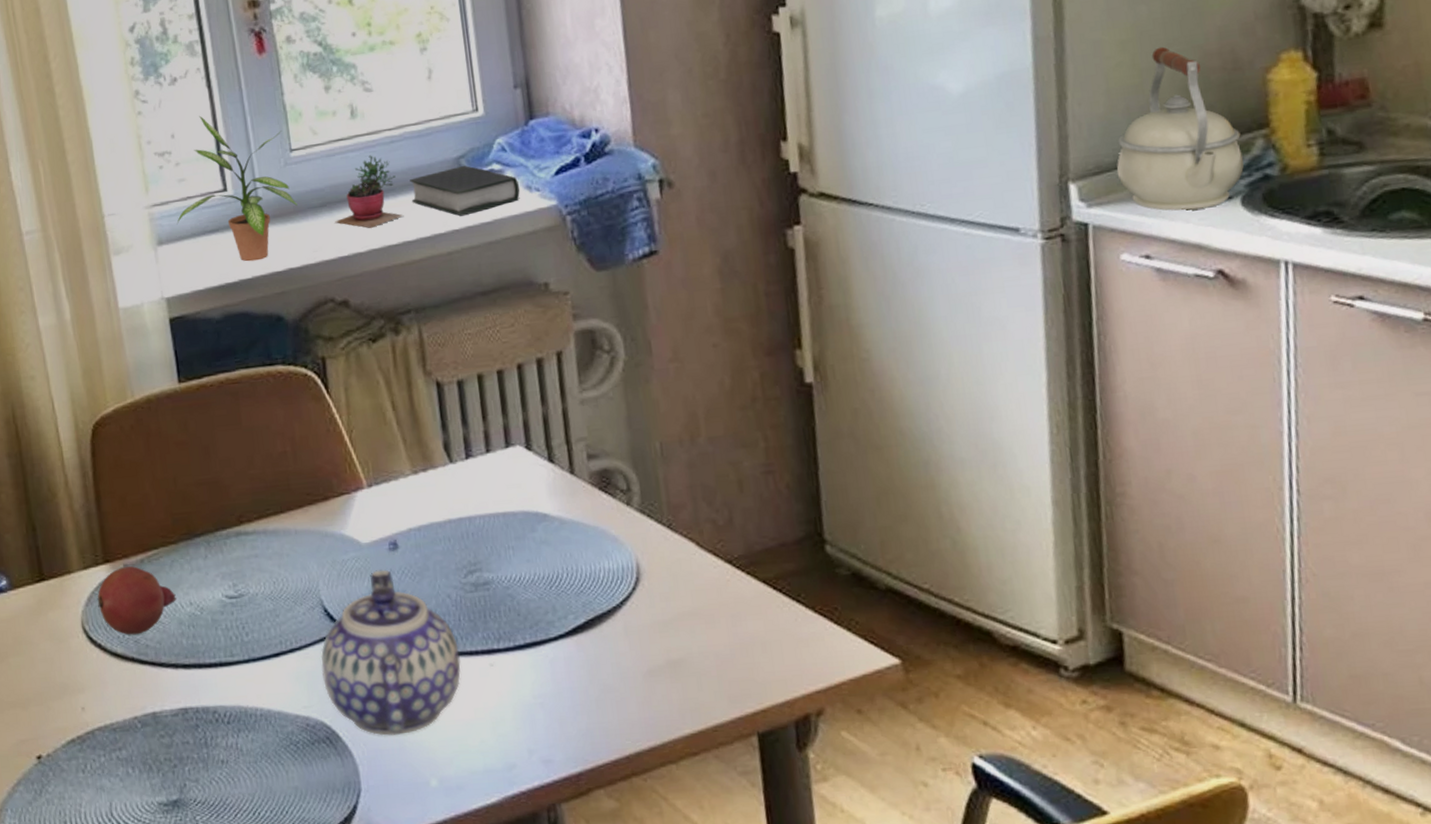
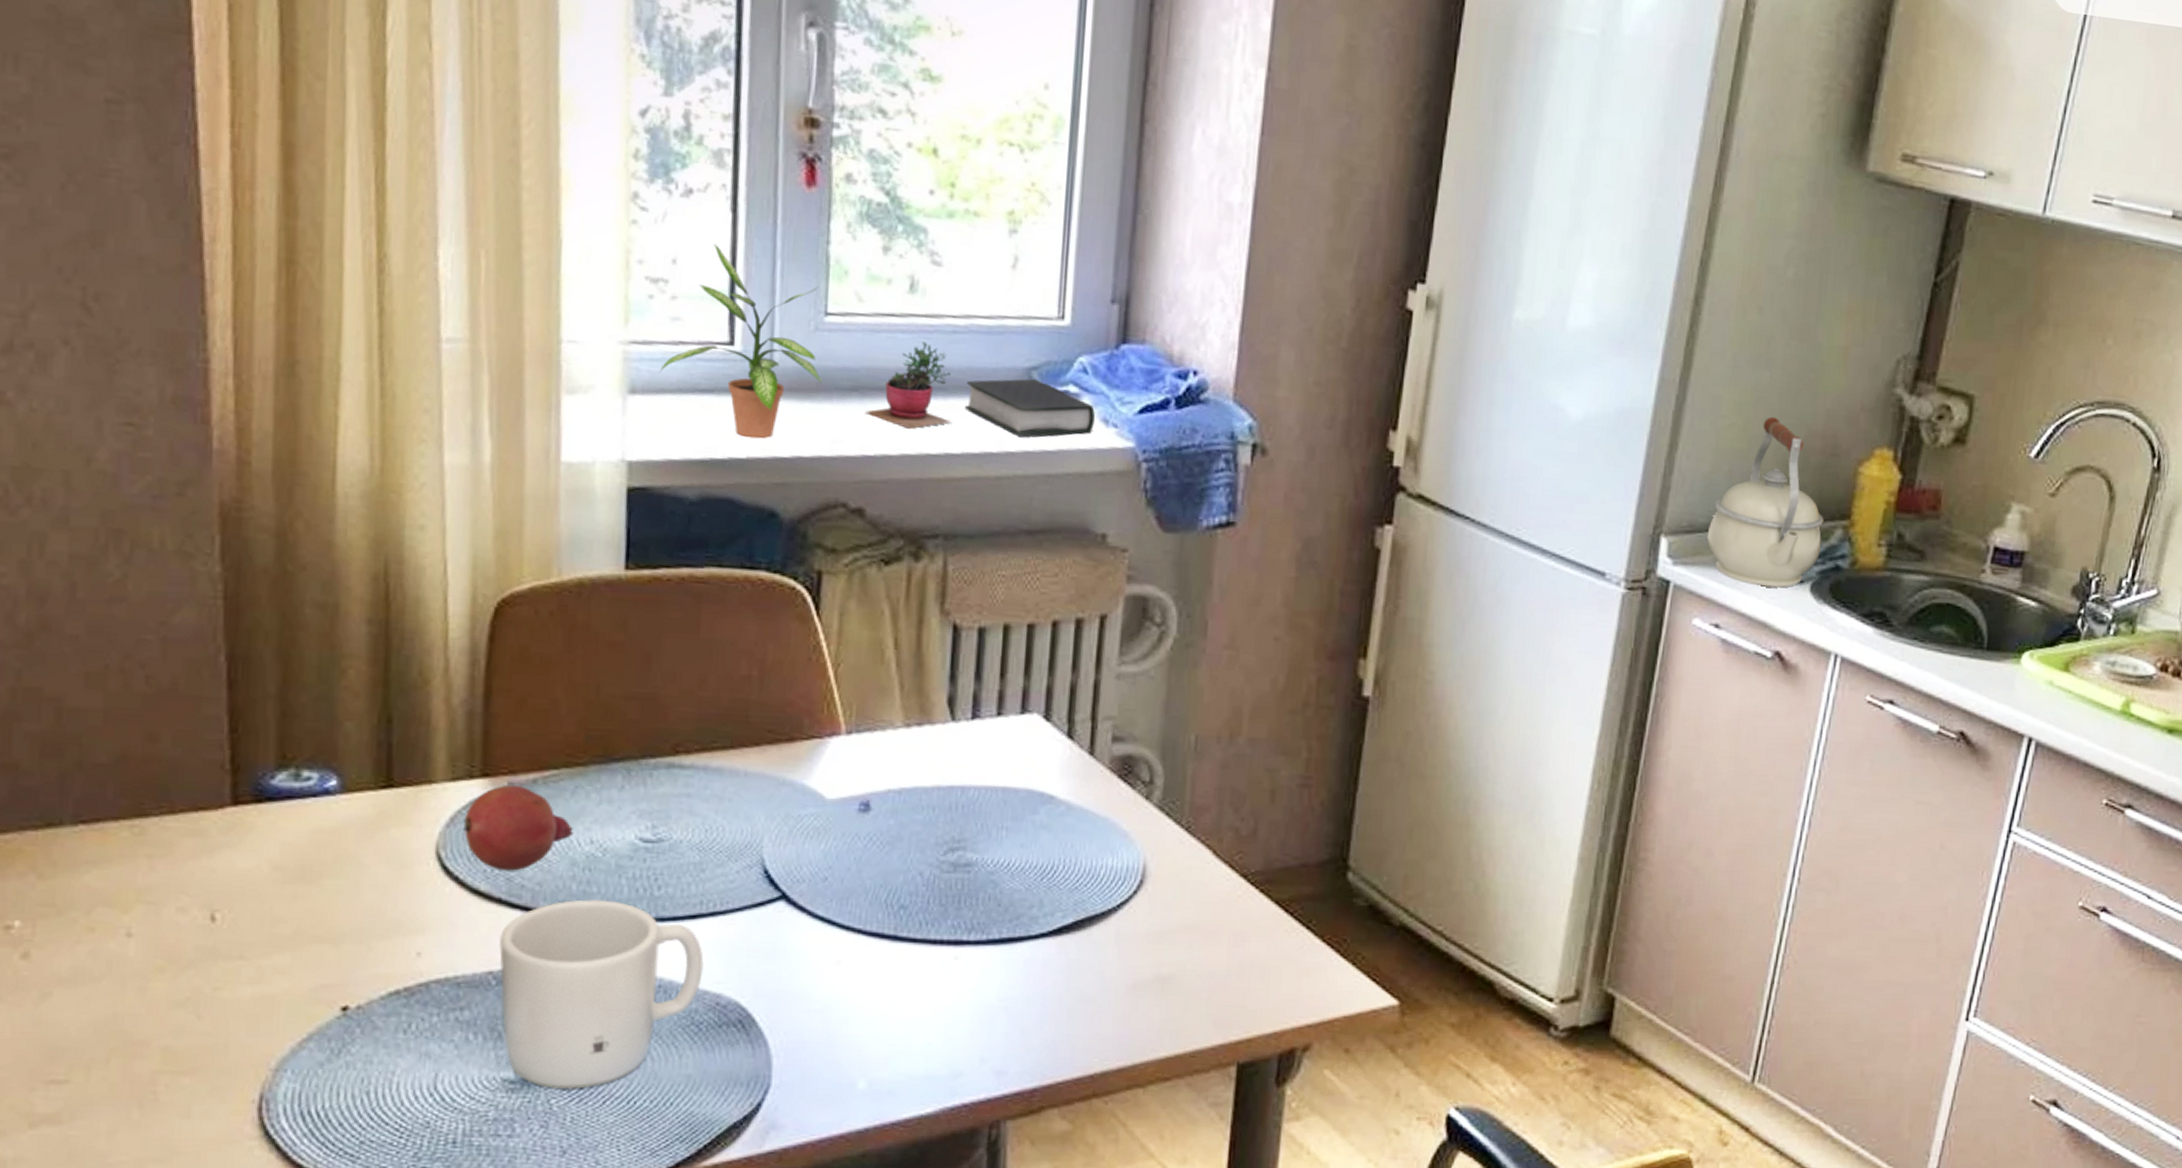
mug: none [138,649,292,807] -> present [499,898,704,1089]
teapot: present [320,569,461,736] -> none [747,832,921,1026]

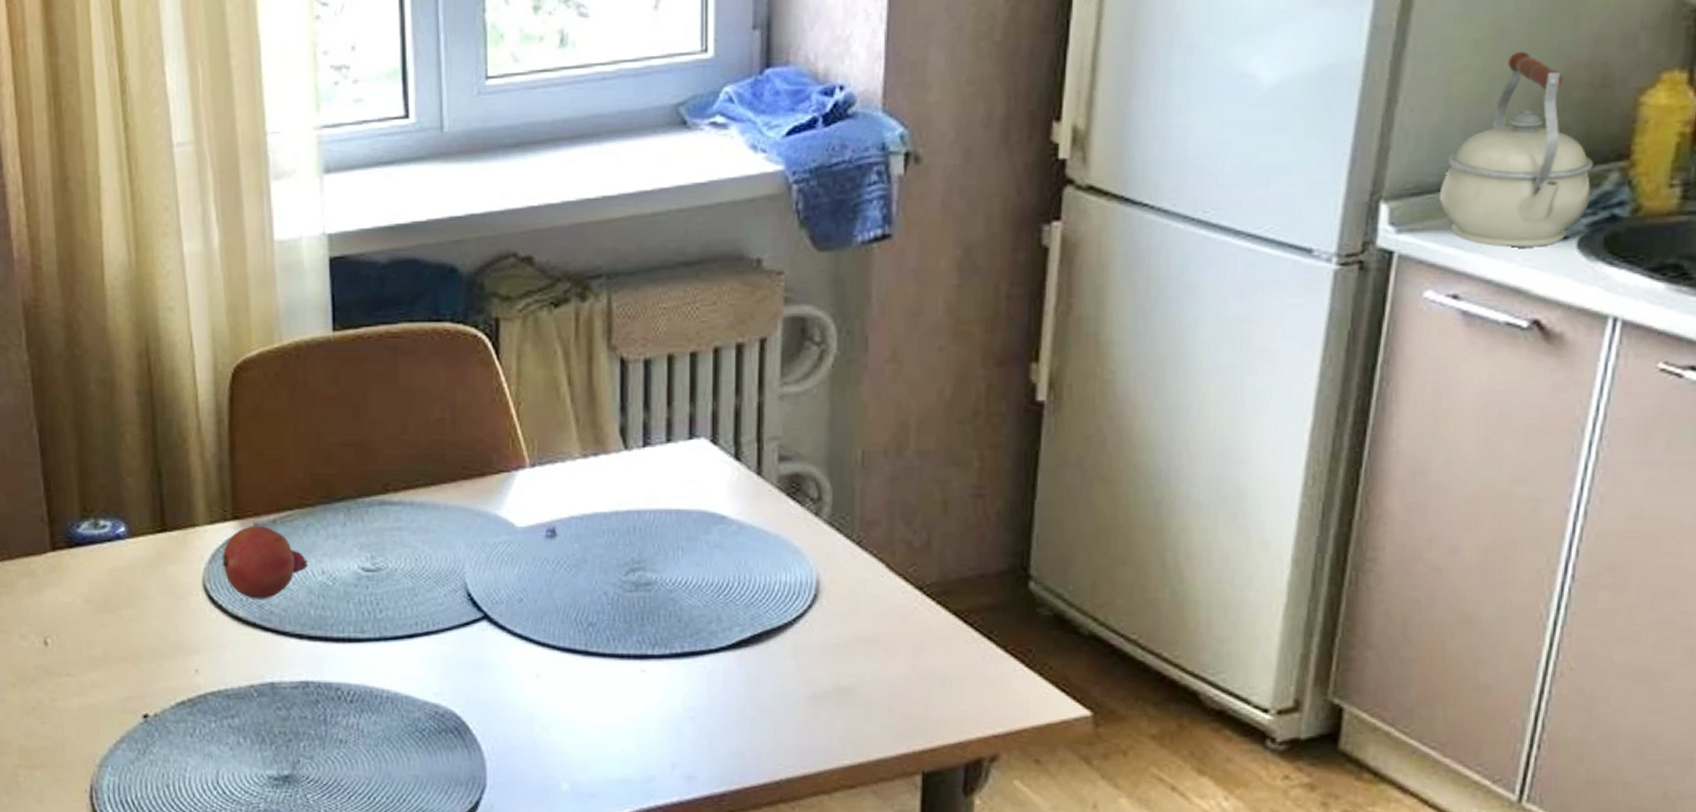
mug: present [499,898,704,1089] -> none [257,621,422,786]
potted plant: present [661,243,822,439] -> none [349,26,487,202]
succulent plant: present [865,341,952,429] -> none [528,92,607,177]
book: present [964,378,1095,438] -> none [617,114,743,173]

